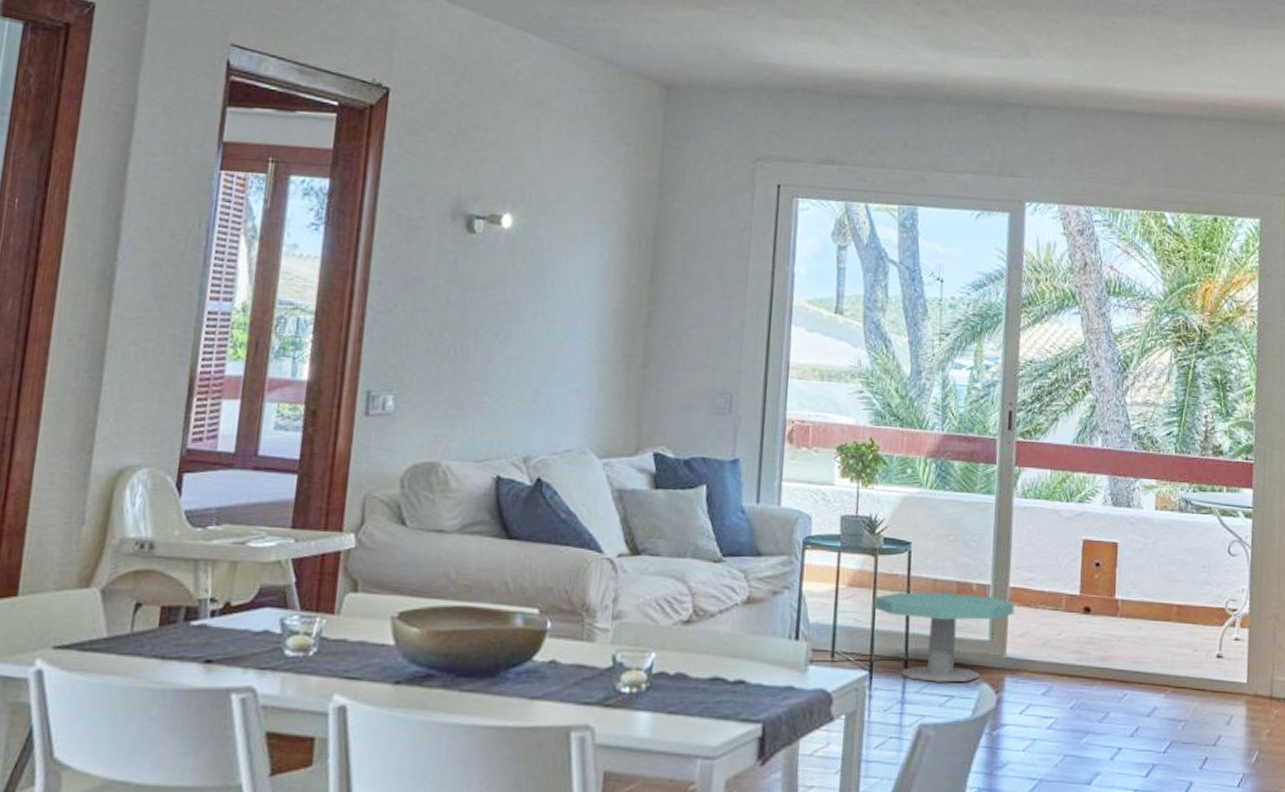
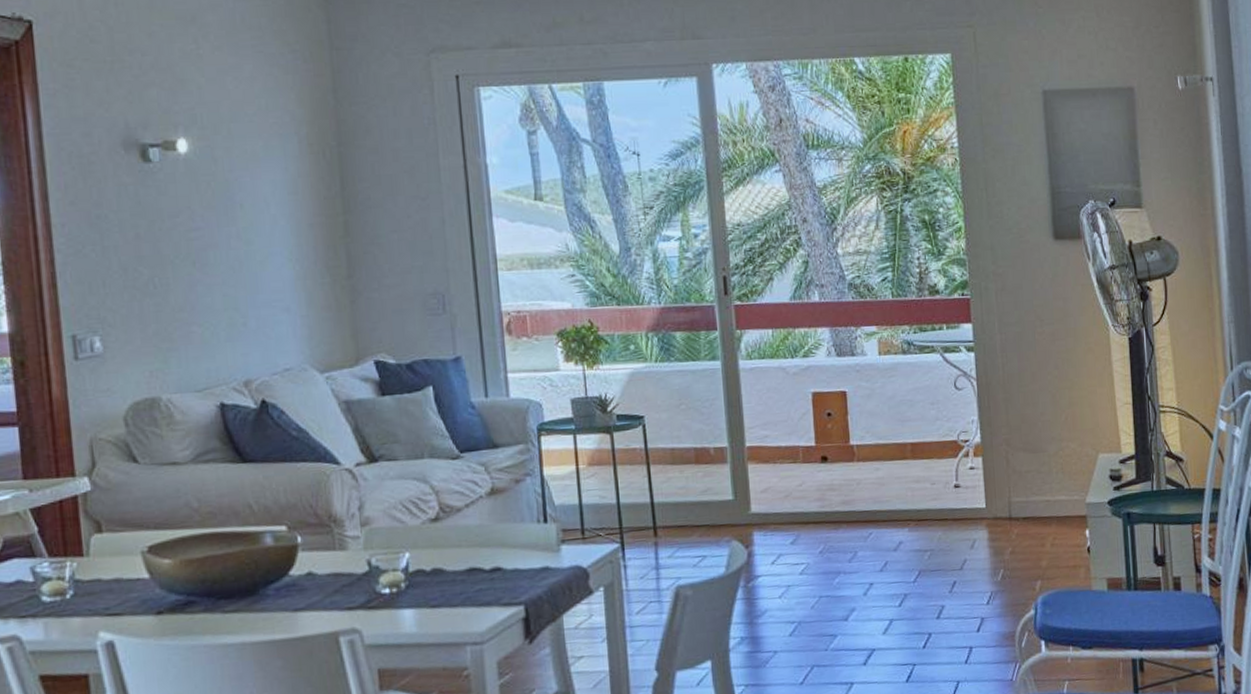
side table: present [873,592,1015,683] -> none [615,458,754,546]

